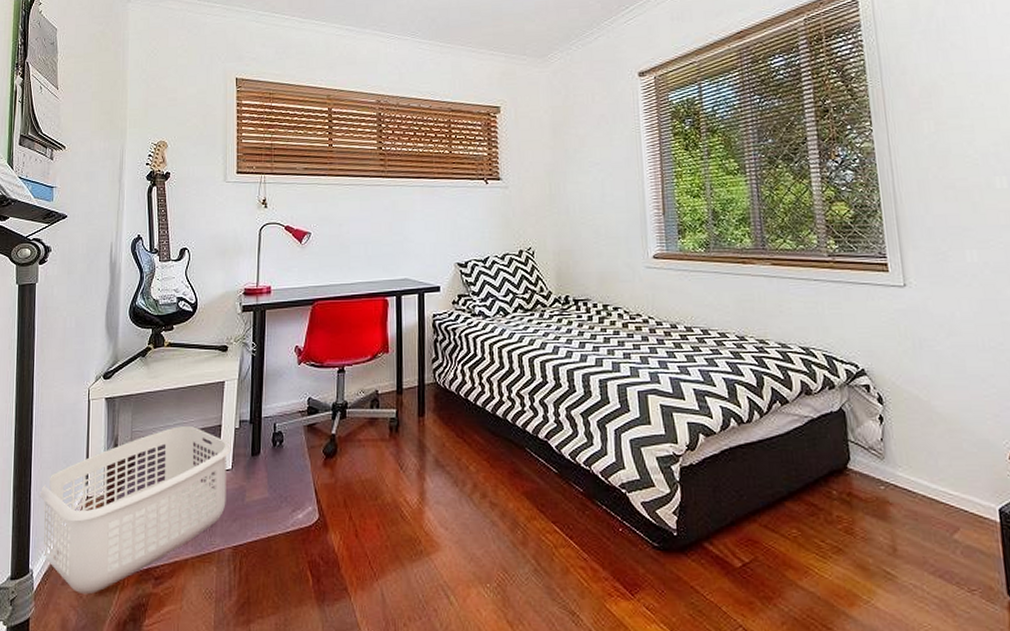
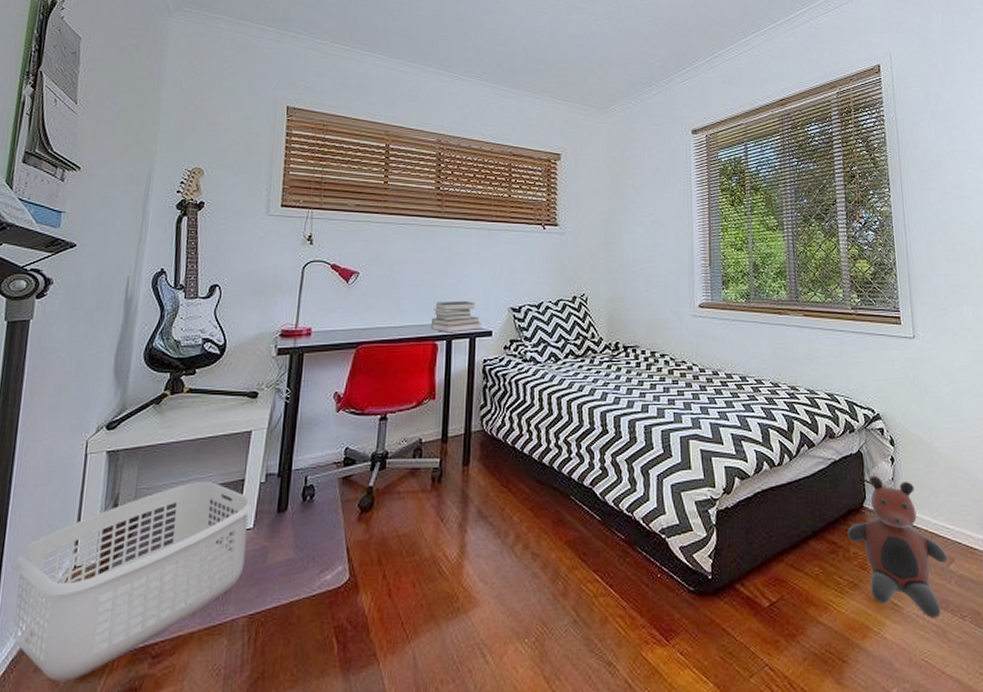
books: none [380,257,429,289] -> present [430,300,481,333]
teddy bear: none [829,435,951,590] -> present [847,475,948,619]

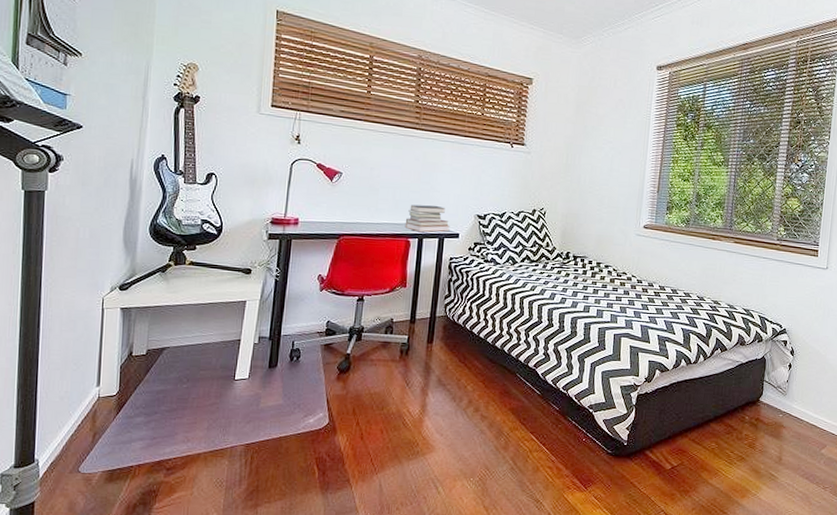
clothes hamper: present [11,482,255,682] -> none [46,338,250,482]
teddy bear: present [847,475,948,619] -> none [743,377,822,487]

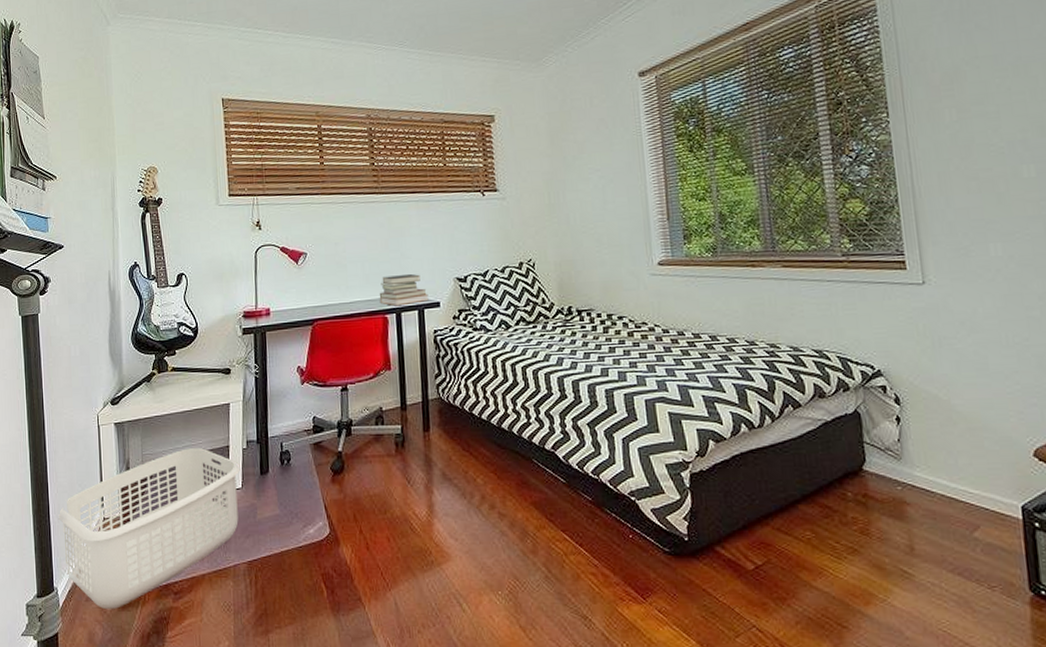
clothes hamper: none [46,338,250,482] -> present [58,448,241,610]

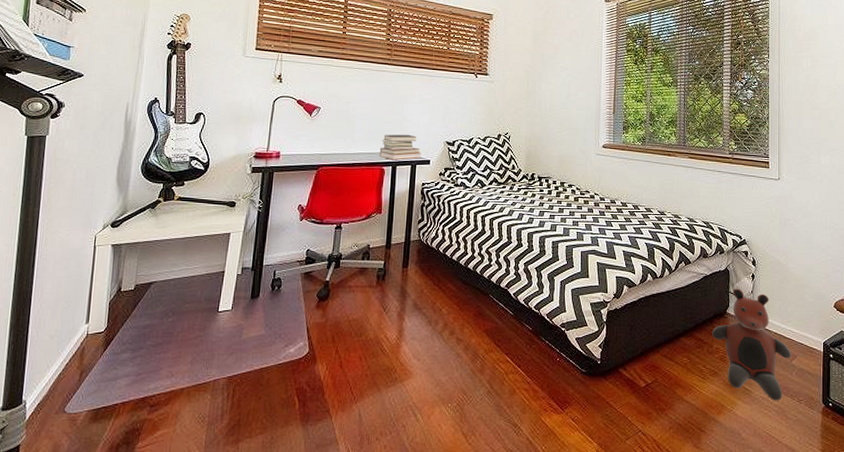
clothes hamper: present [58,448,241,610] -> none [37,272,233,422]
teddy bear: none [844,436,971,588] -> present [712,288,791,401]

